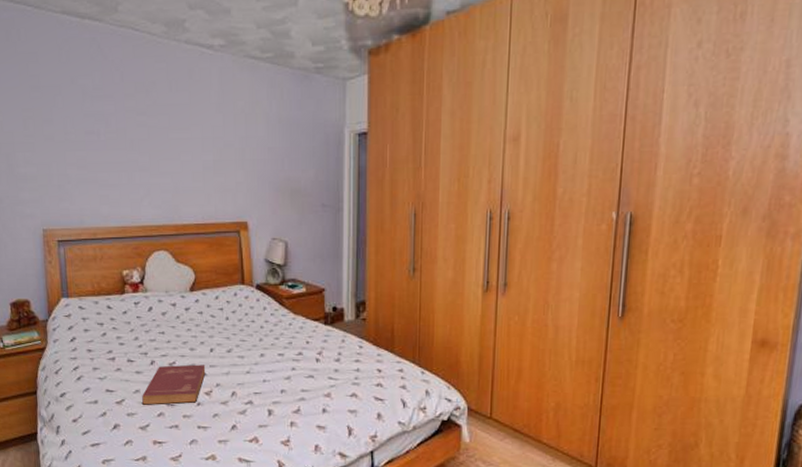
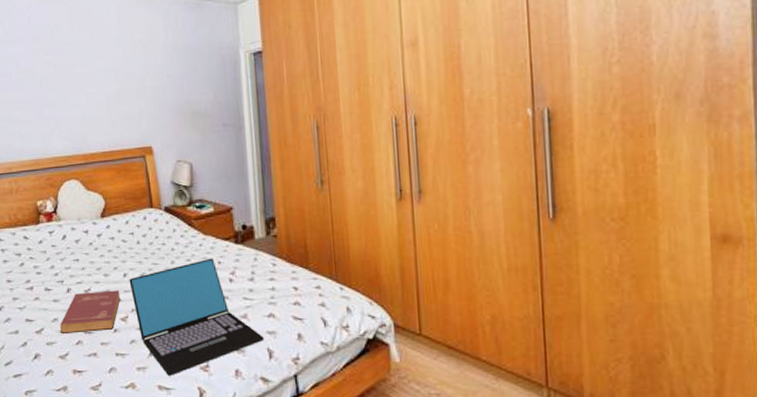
laptop: none [215,337,345,449] -> present [129,258,264,376]

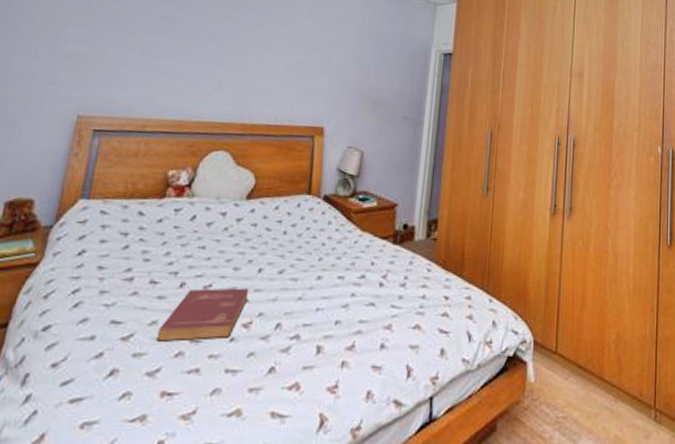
laptop: present [129,258,264,376] -> none [262,257,405,399]

